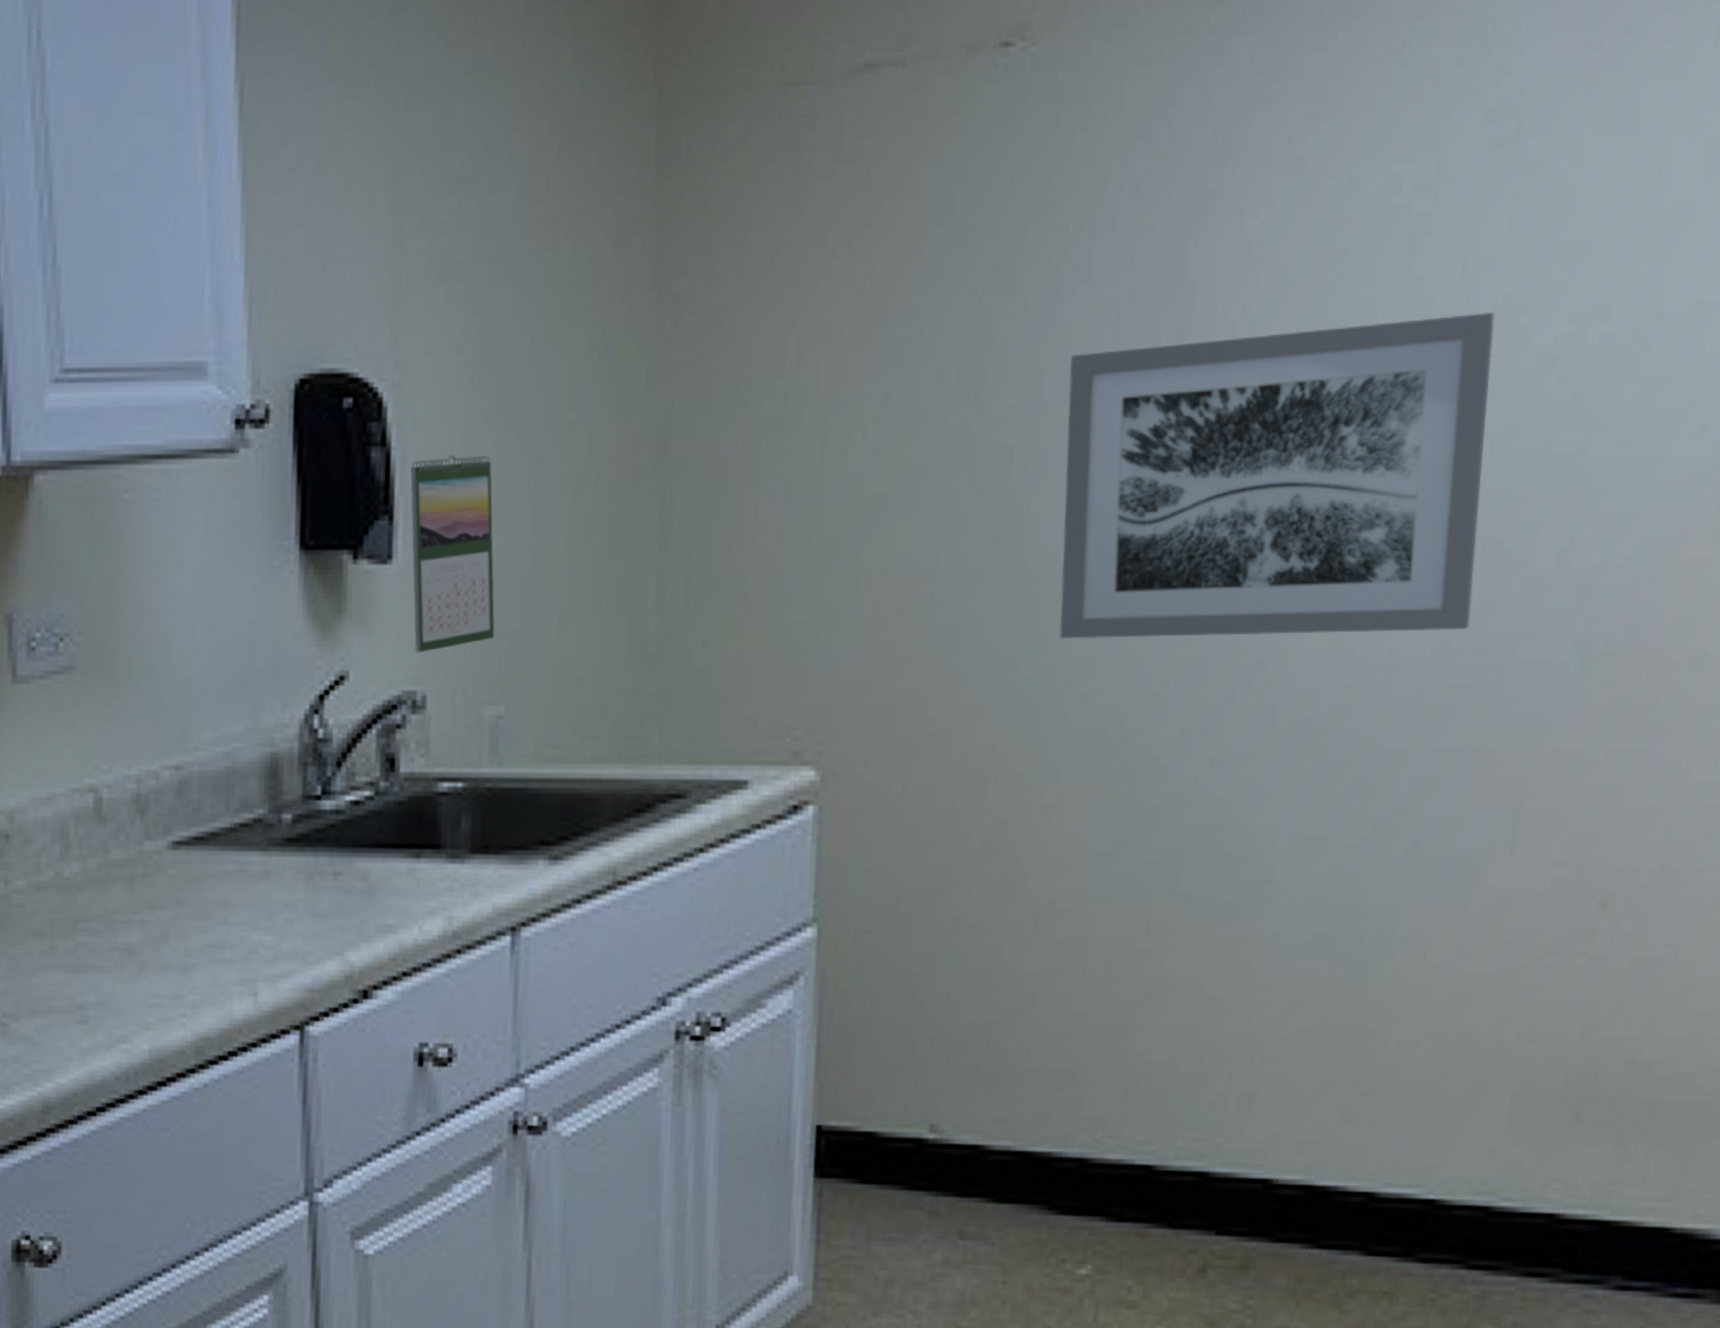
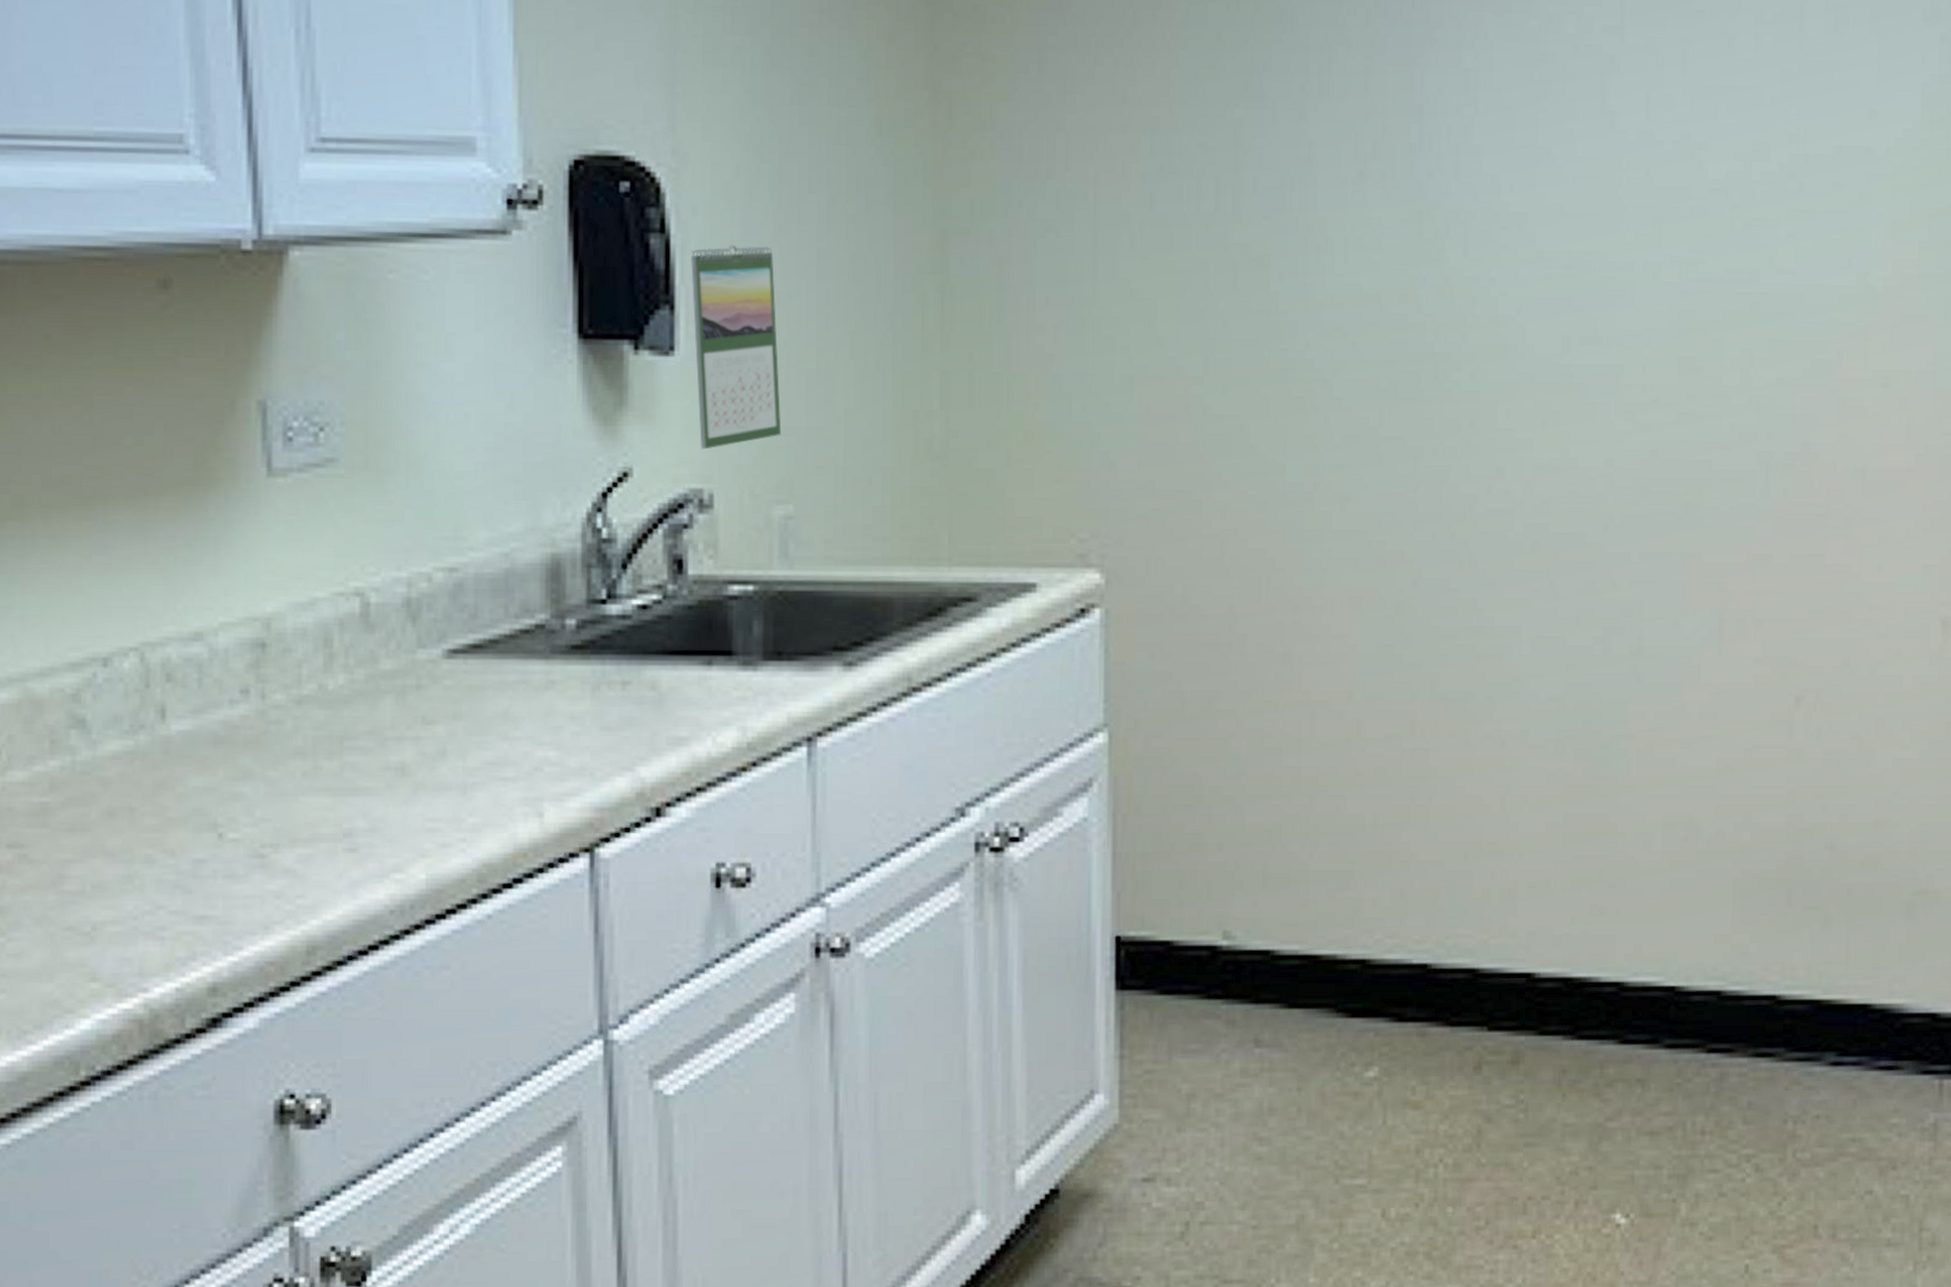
wall art: present [1059,312,1495,639] -> none [1316,147,1677,445]

